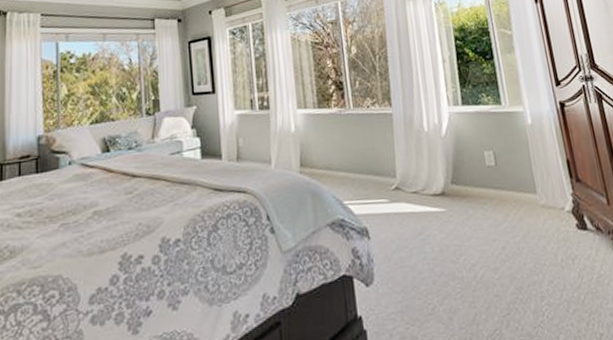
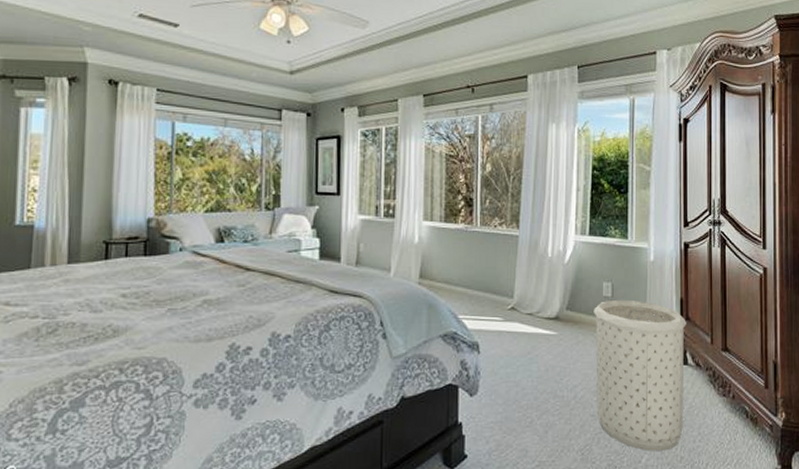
laundry basket: none [479,166,597,331] -> present [594,299,686,451]

